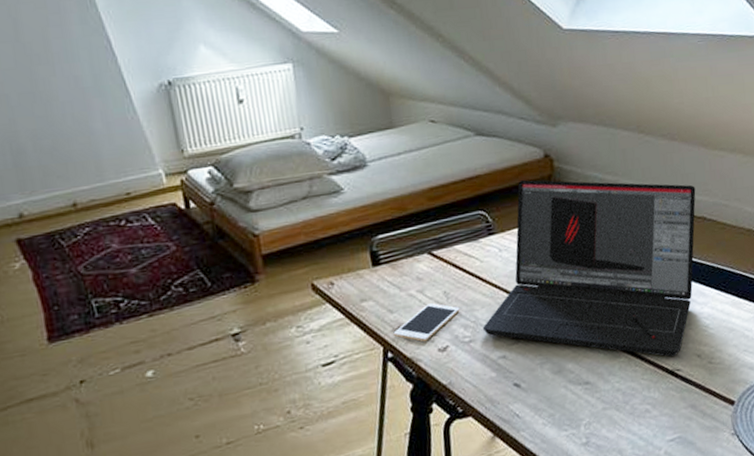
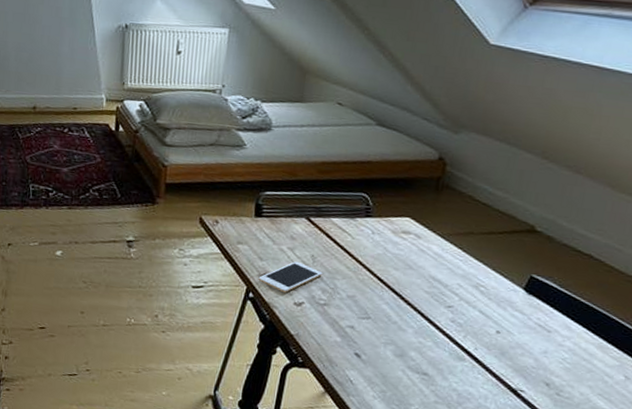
laptop: present [482,180,696,357] -> none [338,175,590,377]

